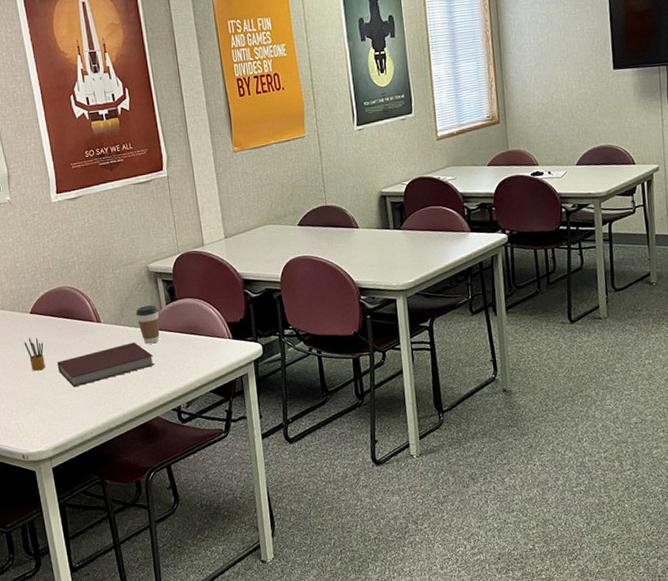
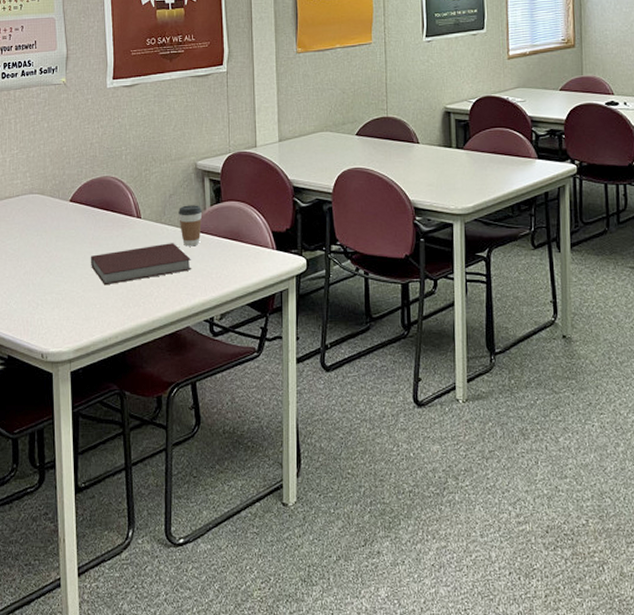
pencil box: present [24,337,45,371] -> none [59,227,79,263]

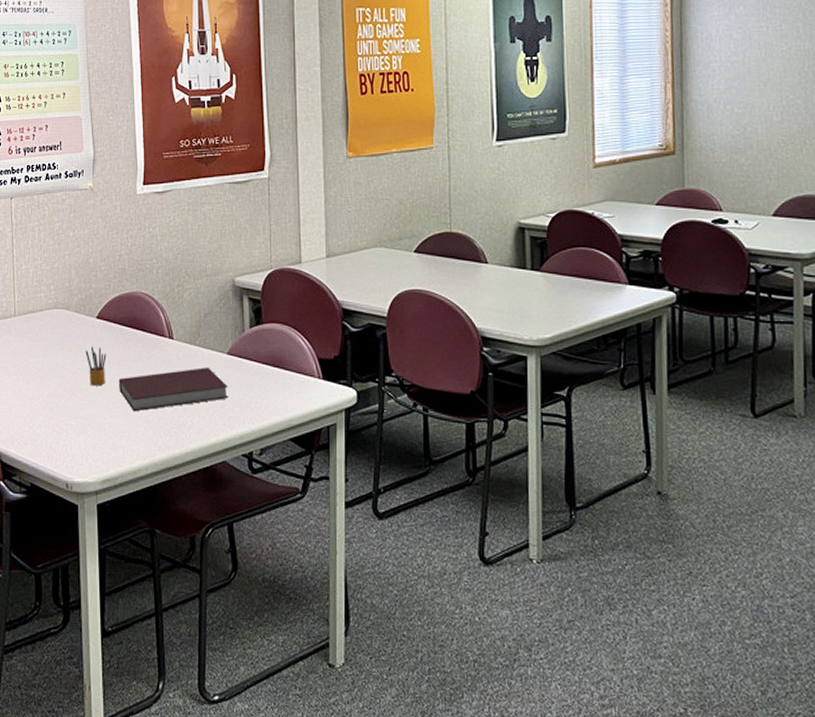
pencil box: none [59,227,79,263] -> present [85,346,107,386]
coffee cup: present [179,205,202,247] -> none [214,326,240,372]

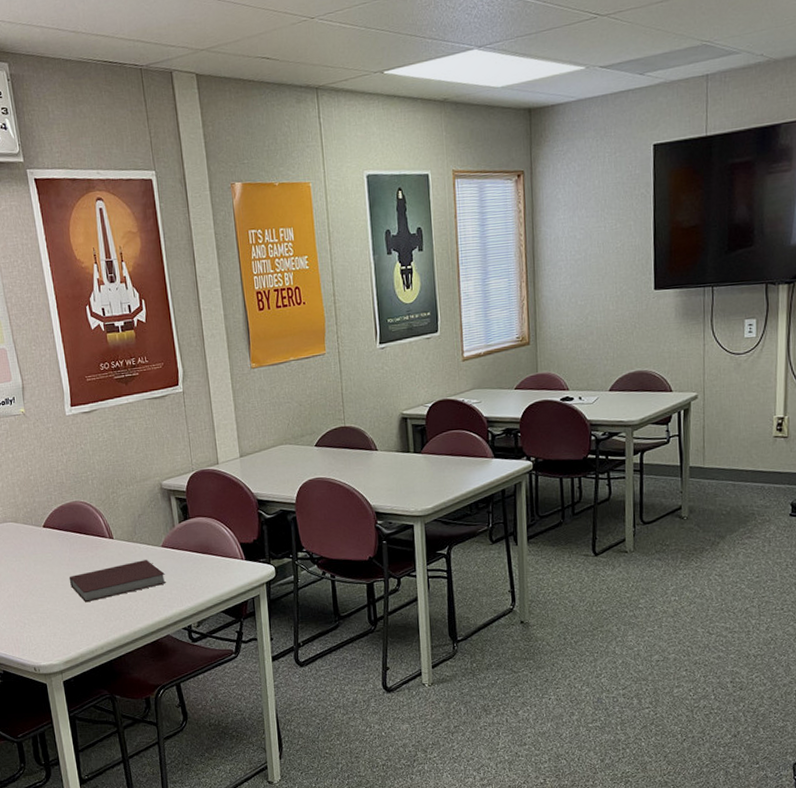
pencil box: present [85,346,107,386] -> none [36,551,58,585]

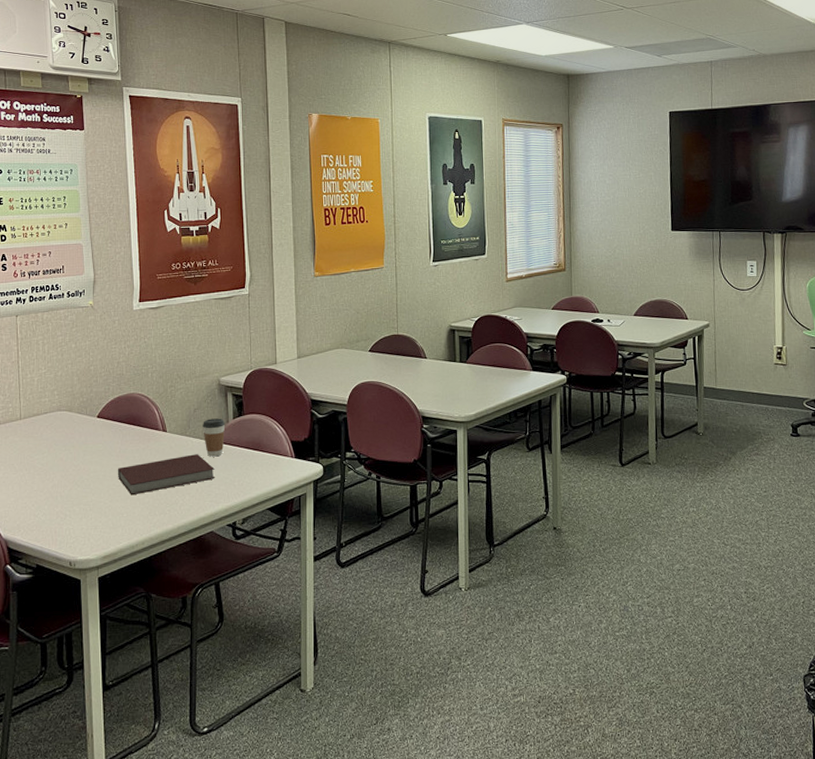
coffee cup: none [148,523,172,562] -> present [203,418,225,457]

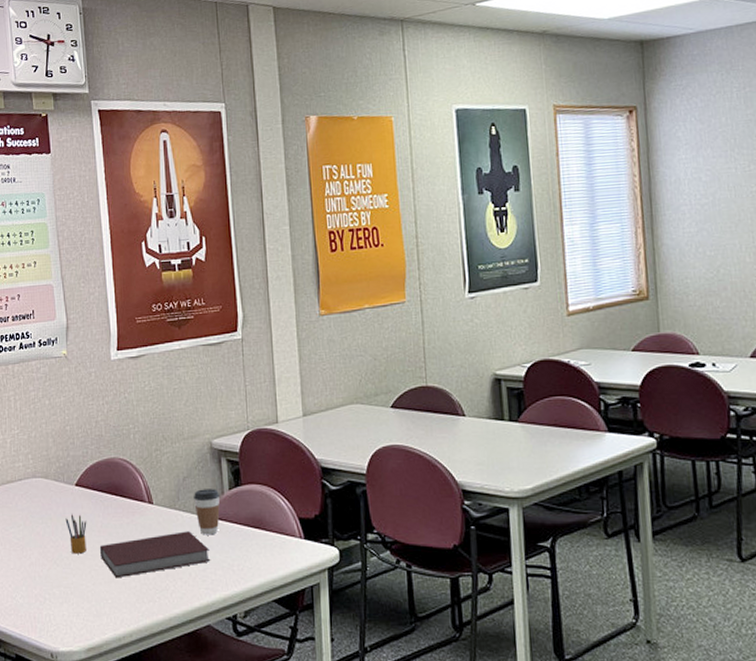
pencil box: none [87,442,107,476] -> present [65,514,87,554]

